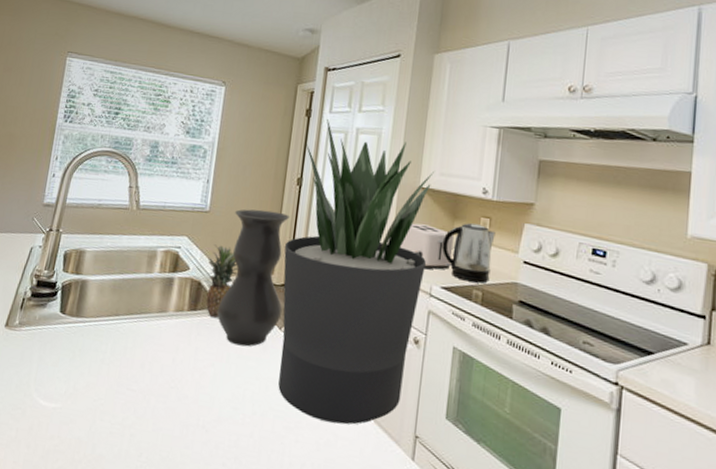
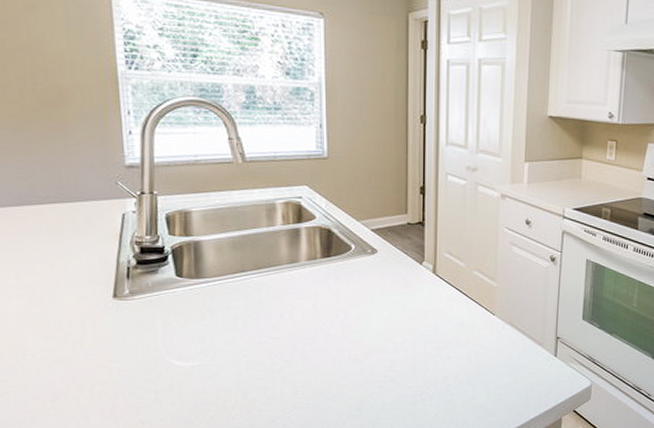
fruit: present [206,244,238,318] -> none [334,191,369,261]
vase: present [216,209,291,347] -> none [352,151,421,284]
planter: present [278,119,434,425] -> none [415,51,561,338]
toaster: present [400,223,454,270] -> none [532,151,583,194]
kettle: present [441,223,496,283] -> none [572,147,622,201]

